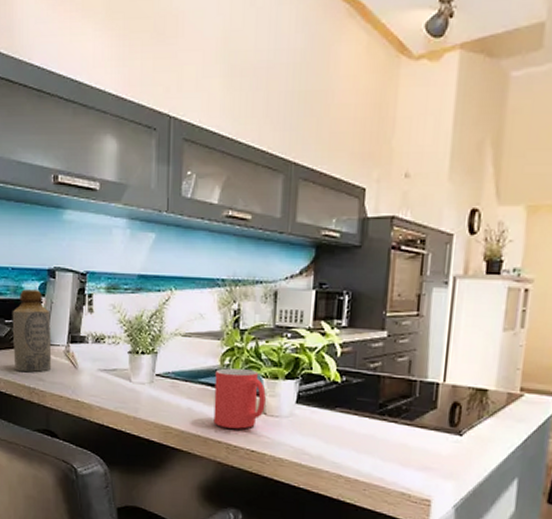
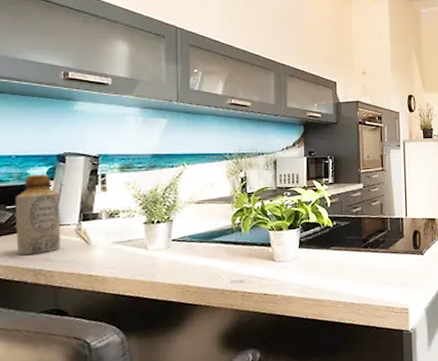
mug: present [213,368,266,429] -> none [228,225,273,278]

